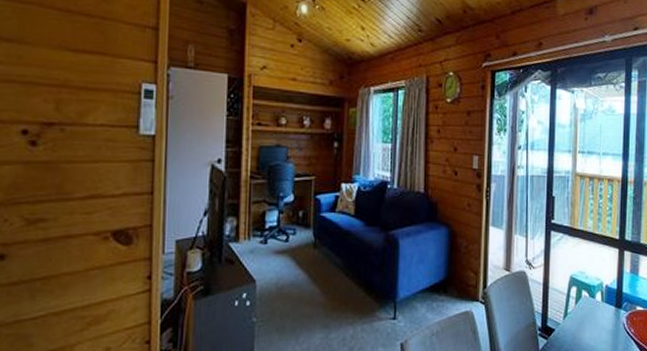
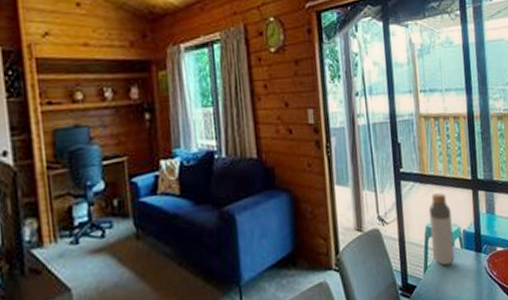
bottle: none [573,247,596,315] -> present [428,192,455,266]

